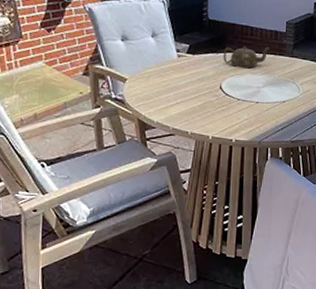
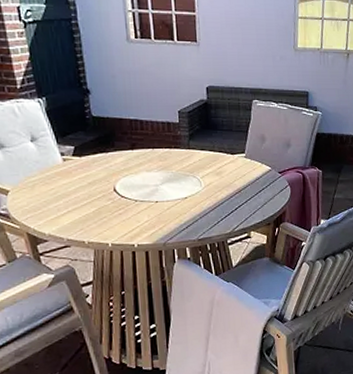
teapot: present [224,46,270,69] -> none [113,141,164,167]

